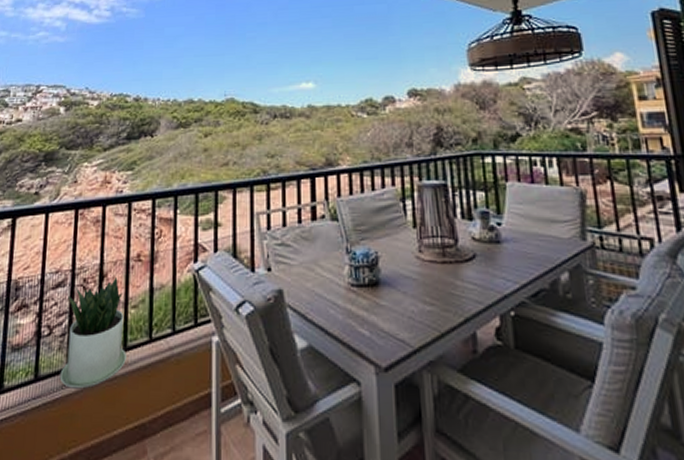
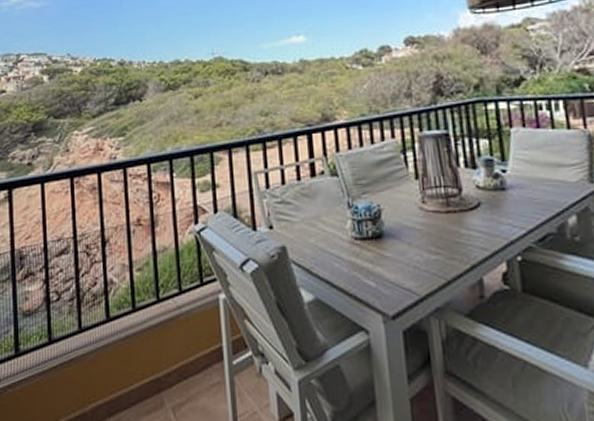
planter: present [59,278,126,389] -> none [72,243,136,349]

